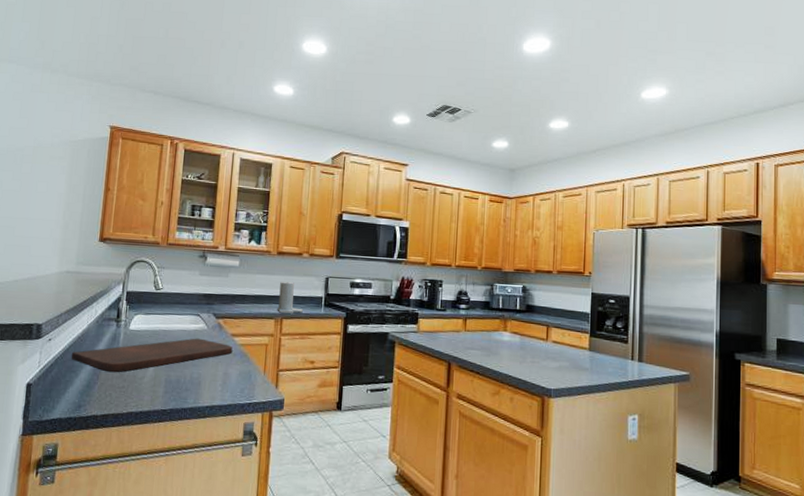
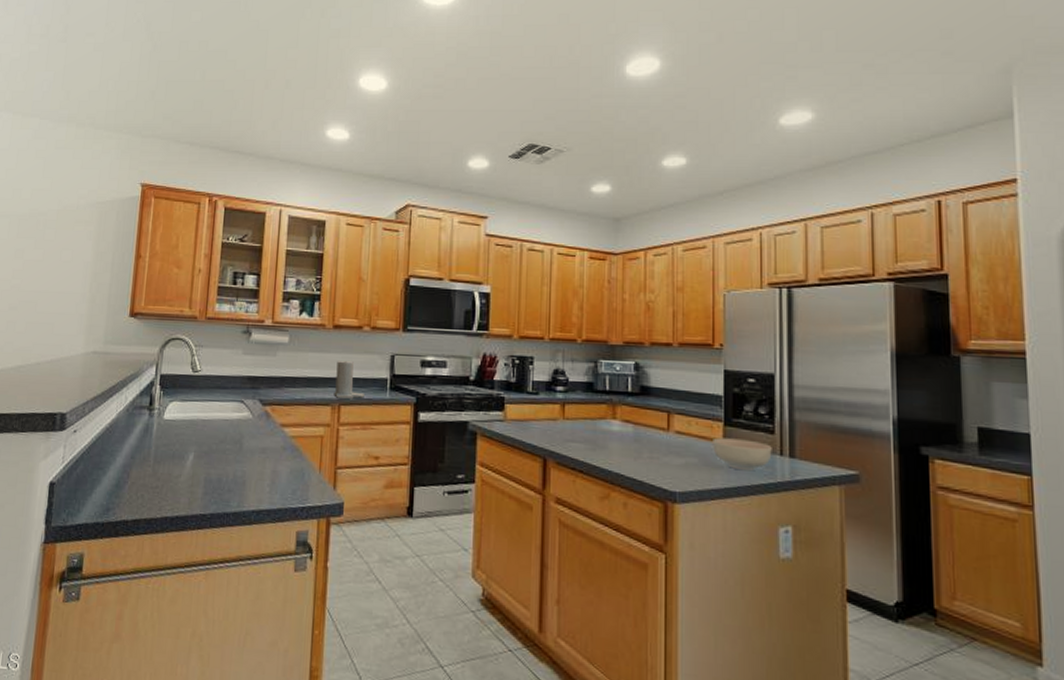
cutting board: present [71,338,233,372] -> none [98,429,282,469]
bowl: none [581,346,626,373] -> present [713,437,772,472]

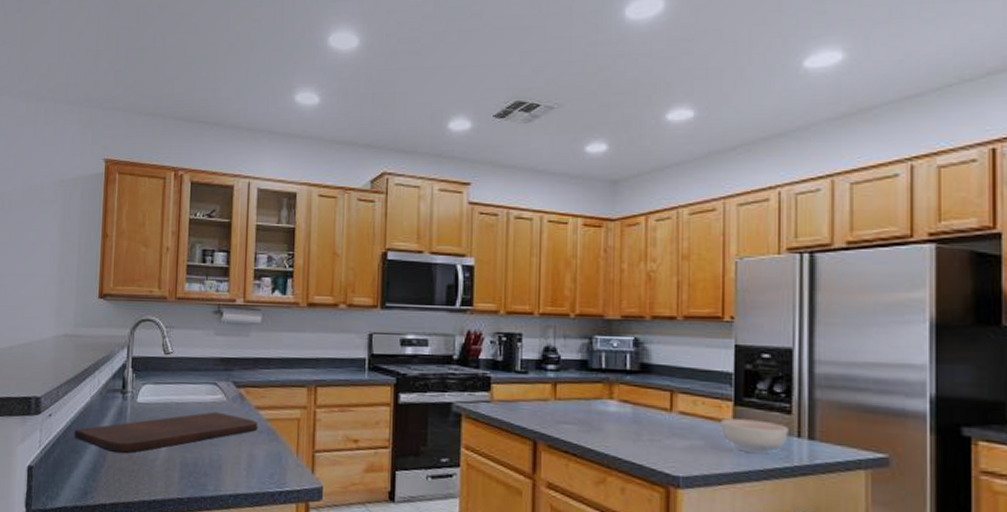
cutting board: none [98,429,282,469] -> present [74,412,258,453]
paper towel: present [334,360,364,399] -> none [309,339,342,380]

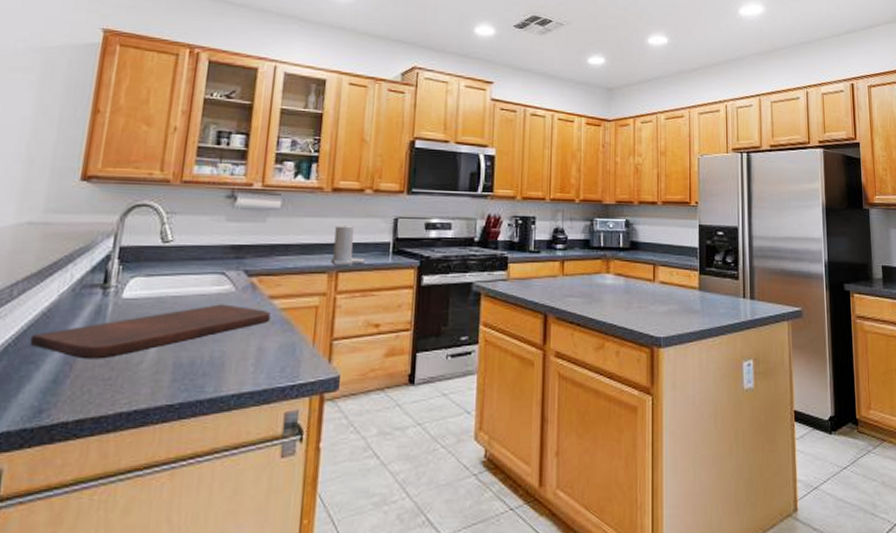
paper towel: none [309,339,342,380] -> present [331,224,365,265]
bowl: present [721,418,789,455] -> none [690,285,737,314]

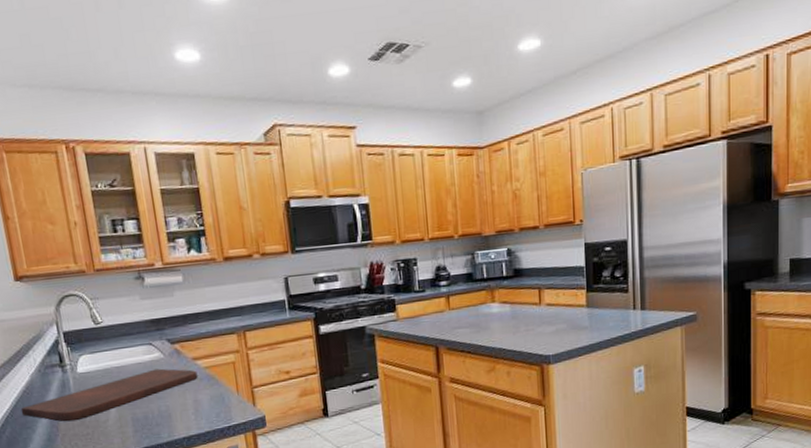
paper towel: present [331,224,365,265] -> none [234,288,266,326]

